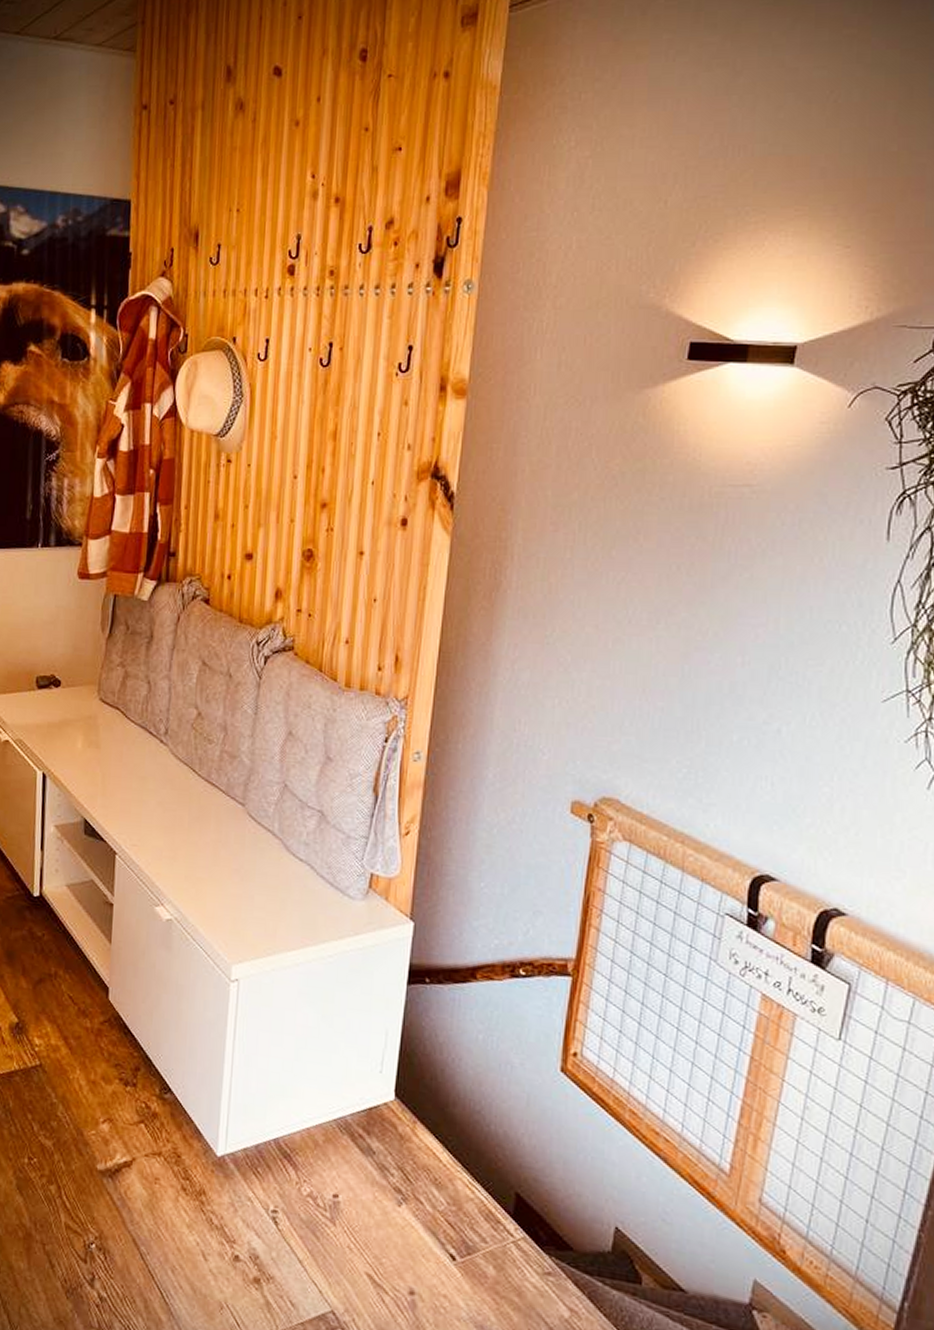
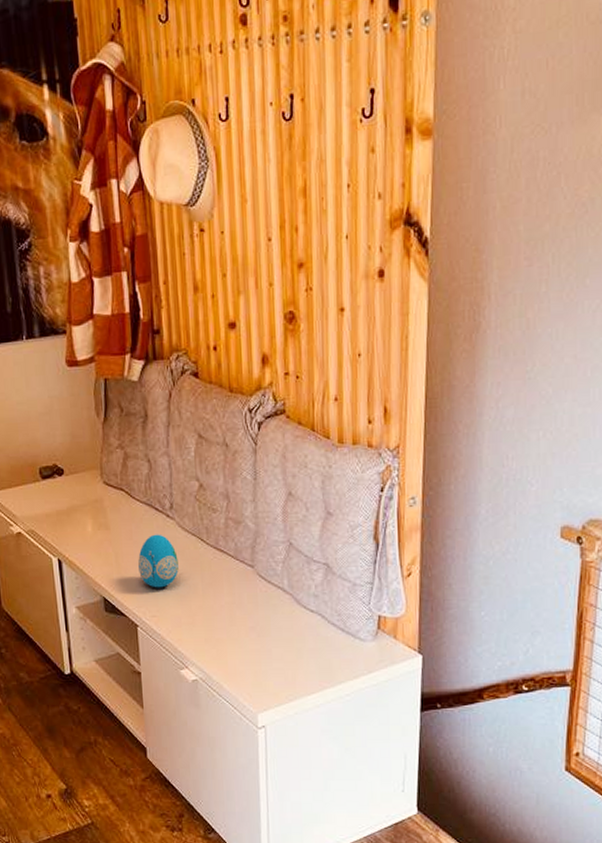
decorative egg: none [124,758,167,816] -> present [138,534,179,588]

